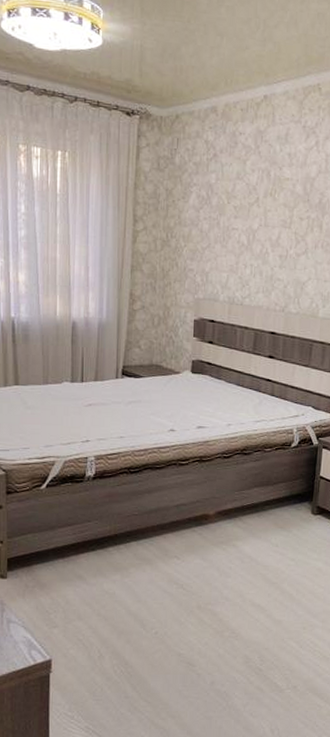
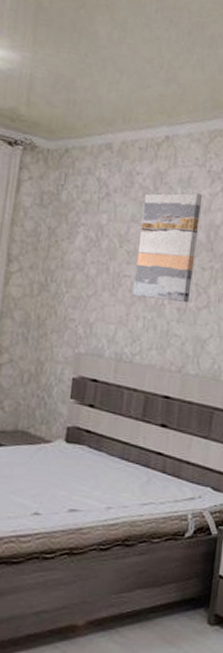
wall art: none [240,148,299,250] -> present [132,192,203,302]

